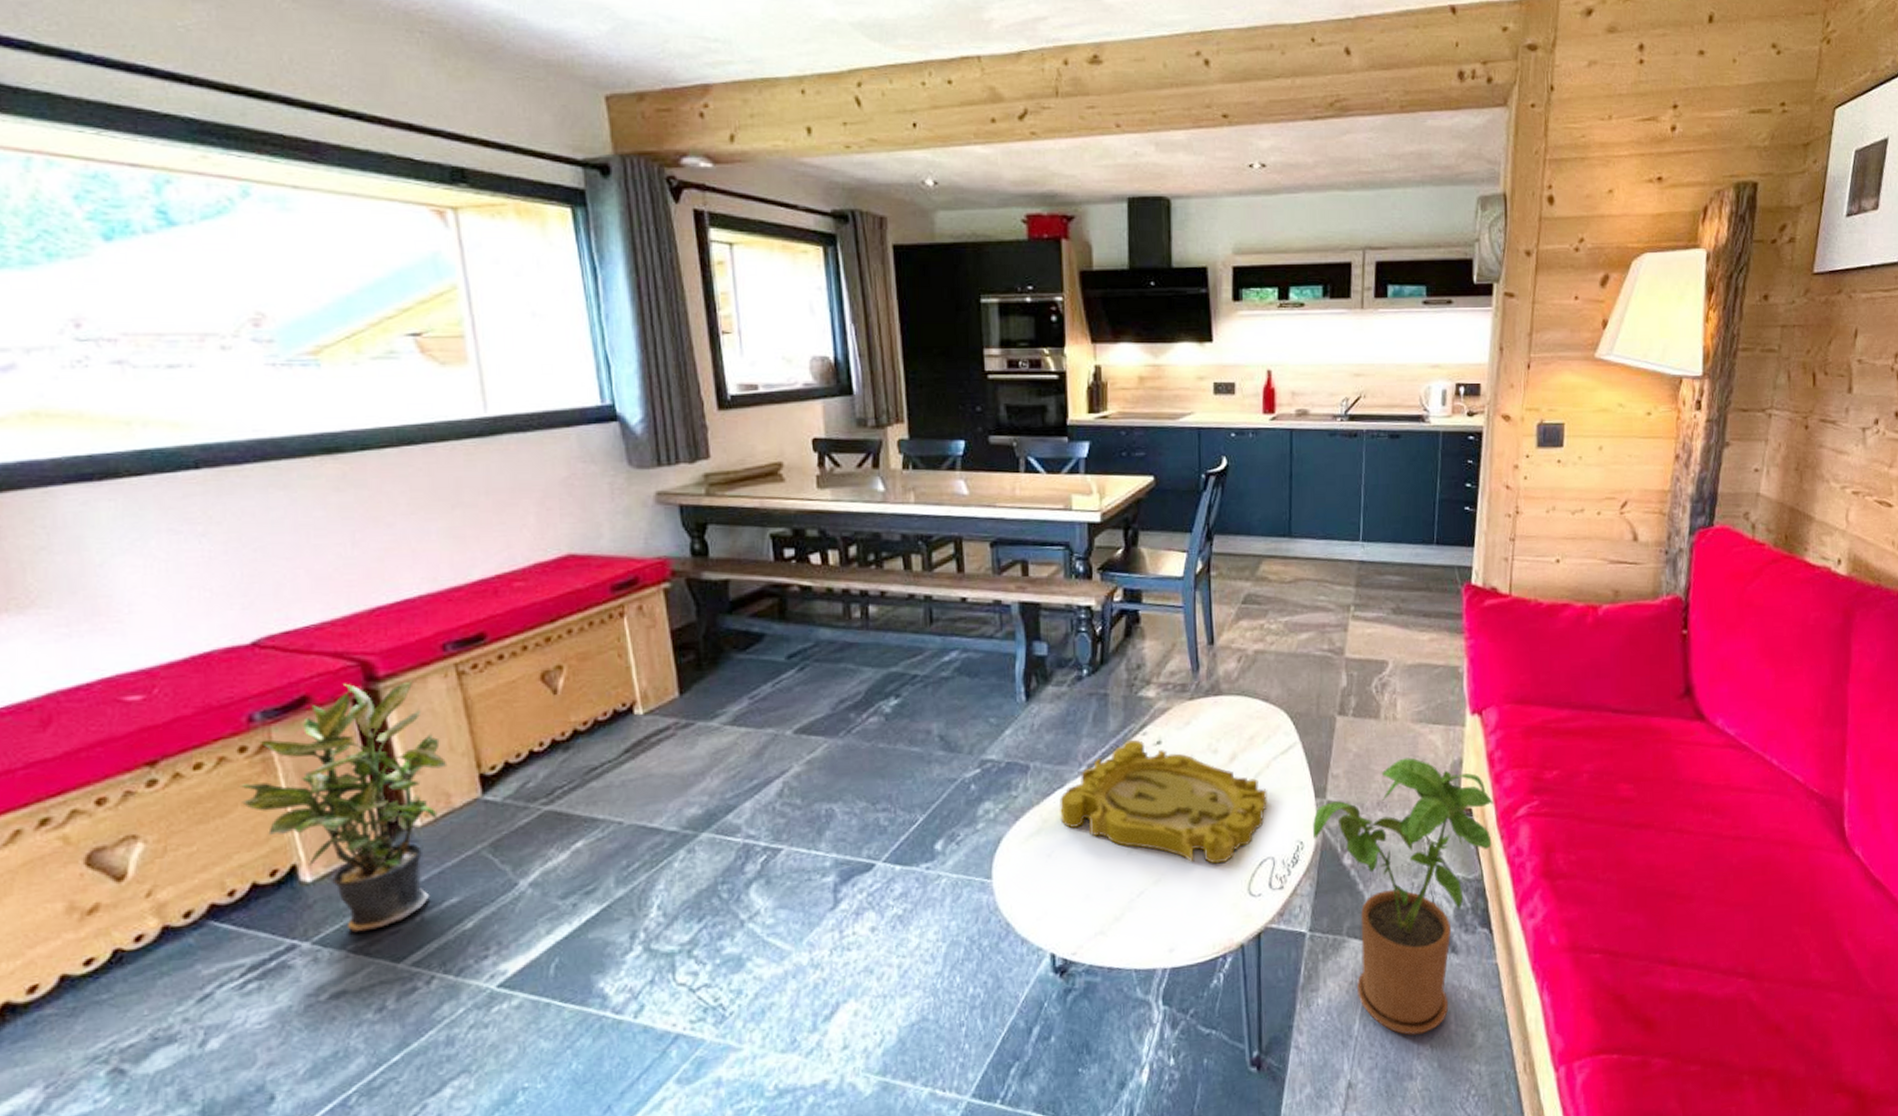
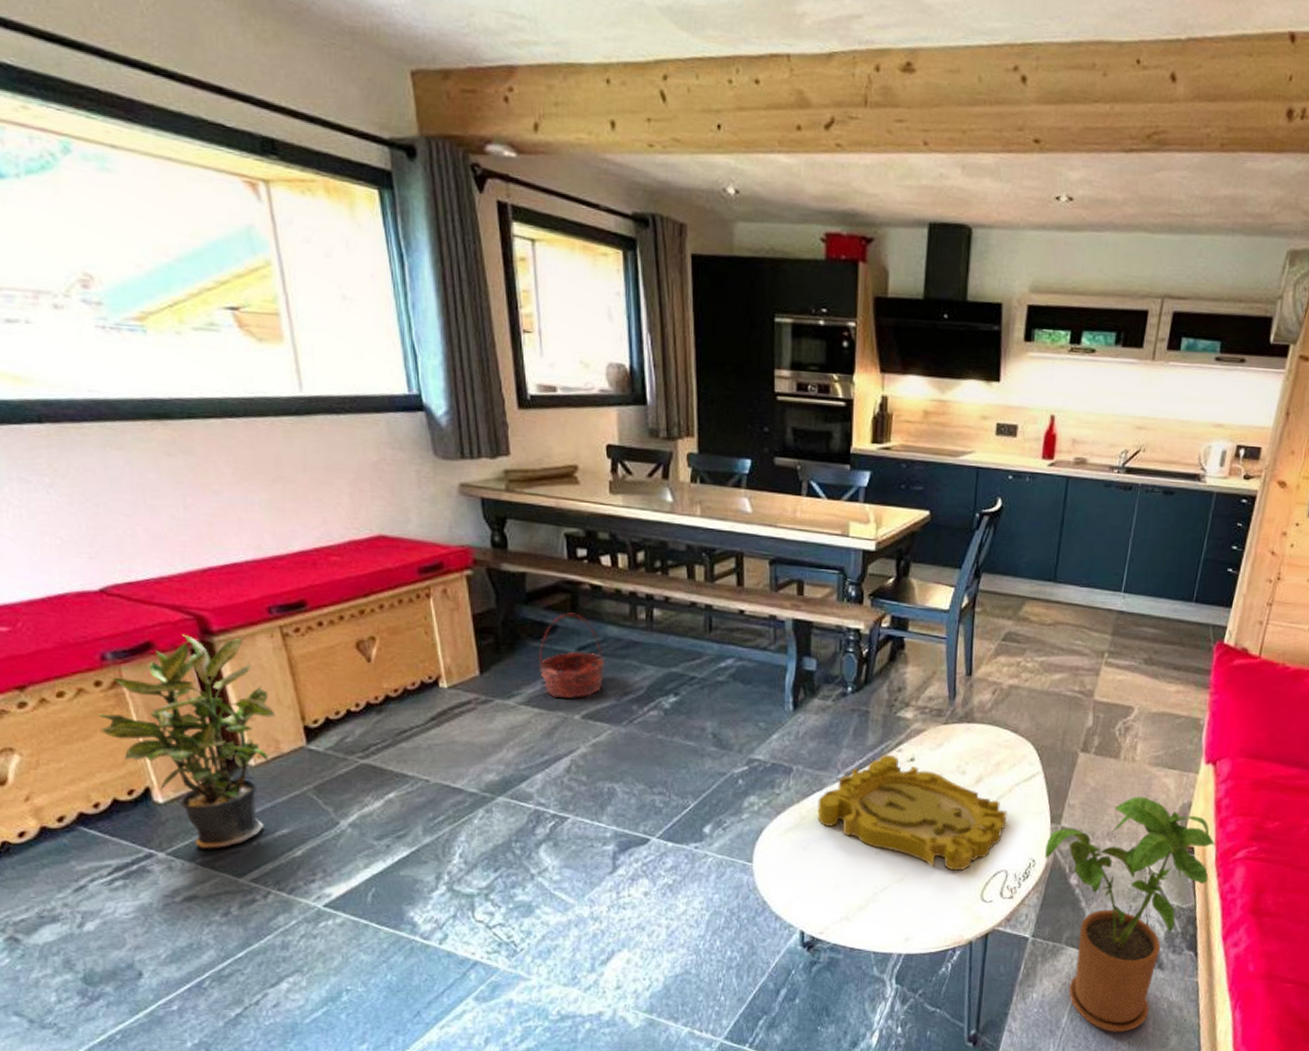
basket: none [744,618,819,714] -> present [538,612,606,699]

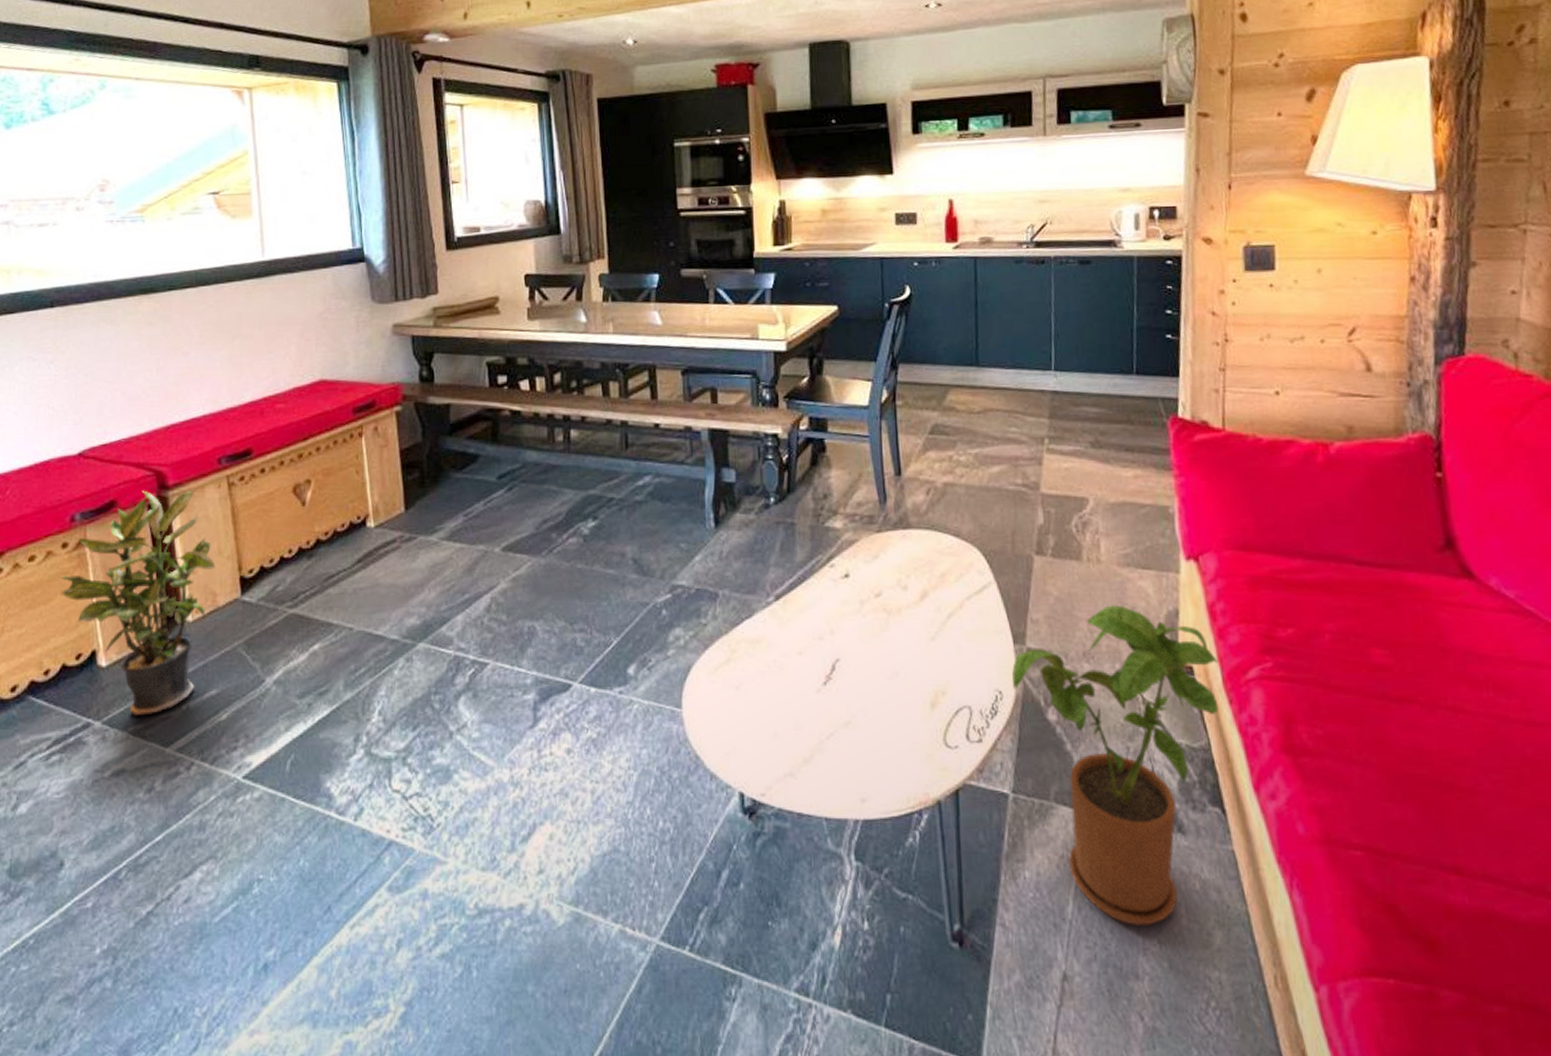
basket: present [538,612,606,699] -> none [460,440,525,531]
decorative tray: present [817,755,1007,871] -> none [748,572,962,709]

